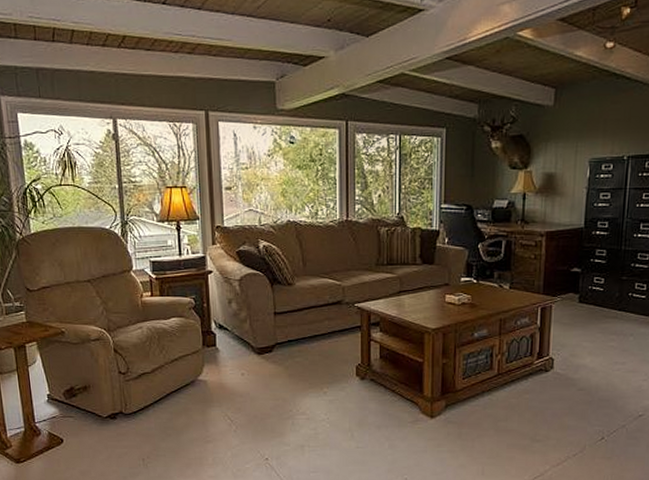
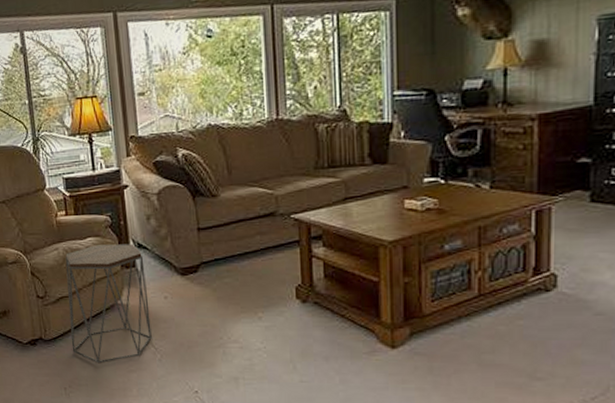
side table: none [148,325,228,435] -> present [65,244,152,364]

